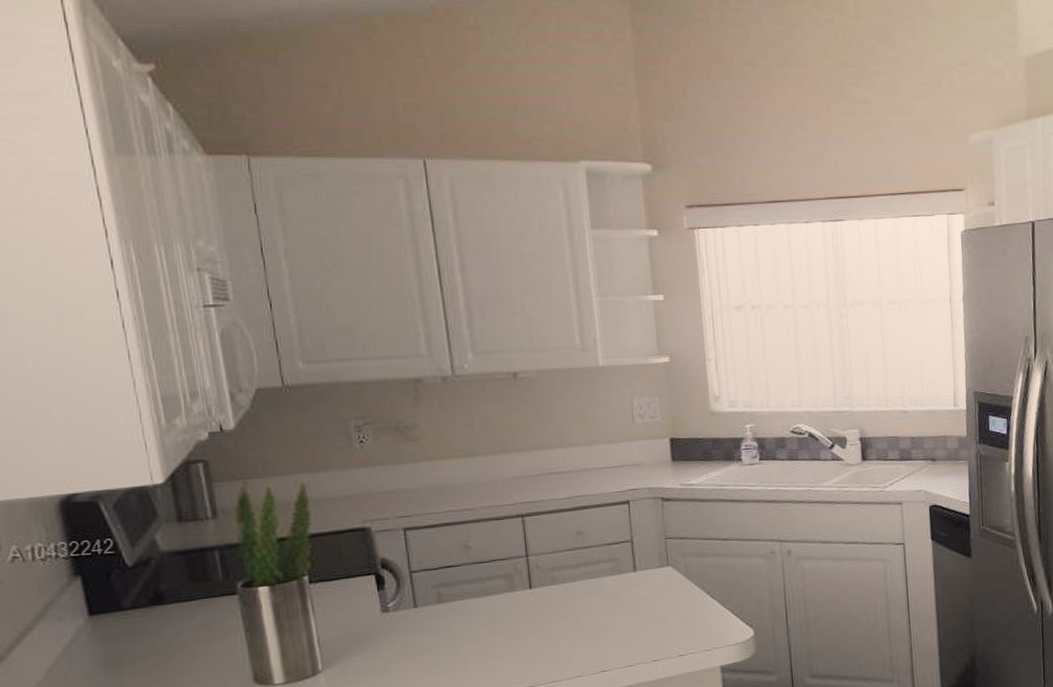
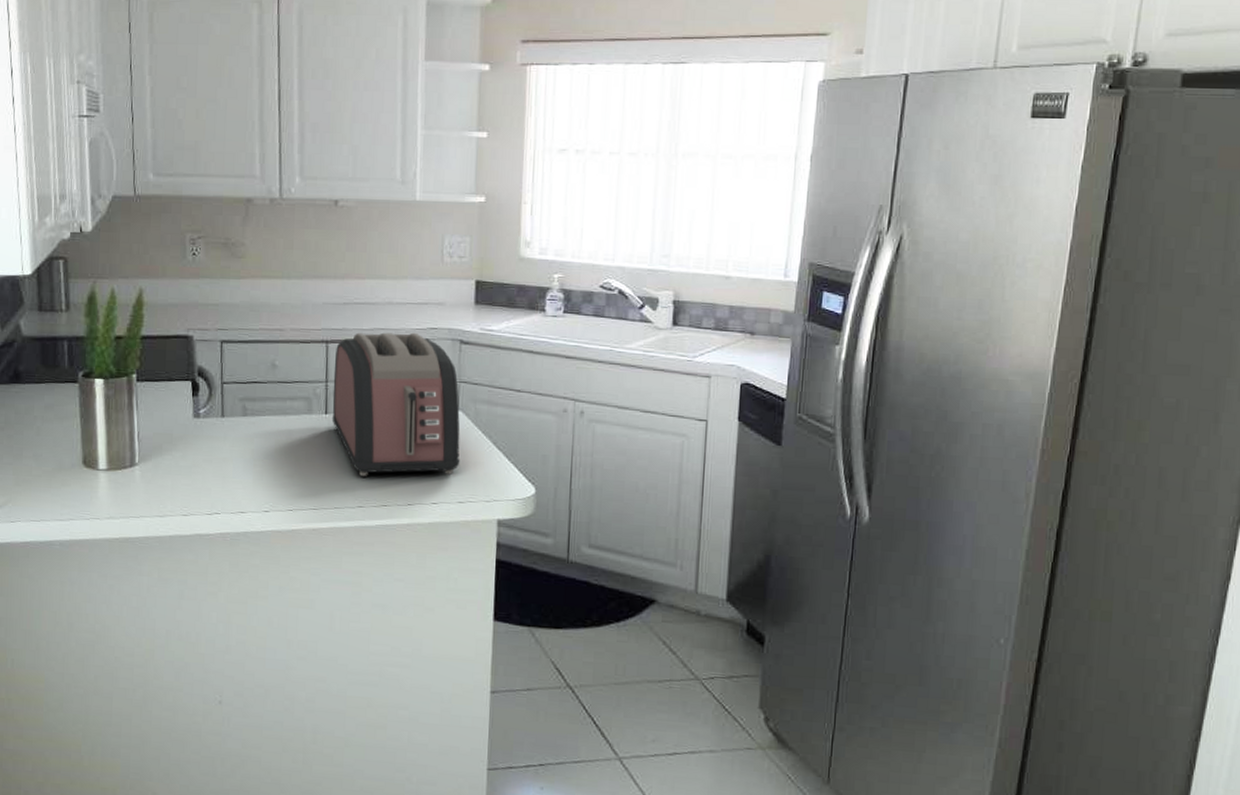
toaster: none [533,495,677,646] -> present [332,332,460,476]

